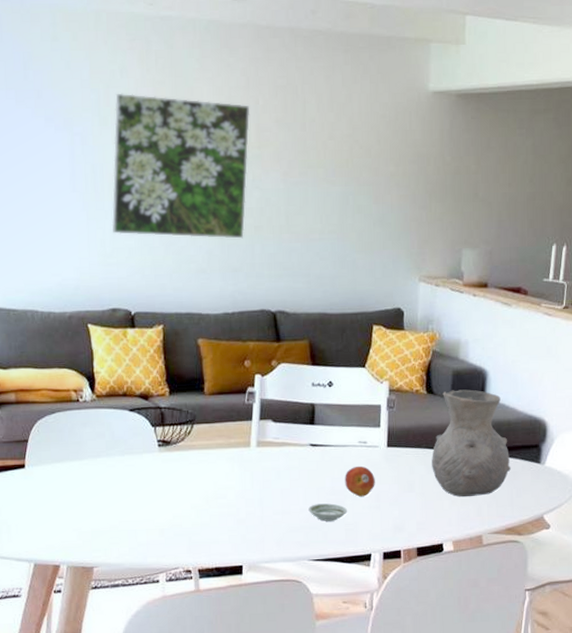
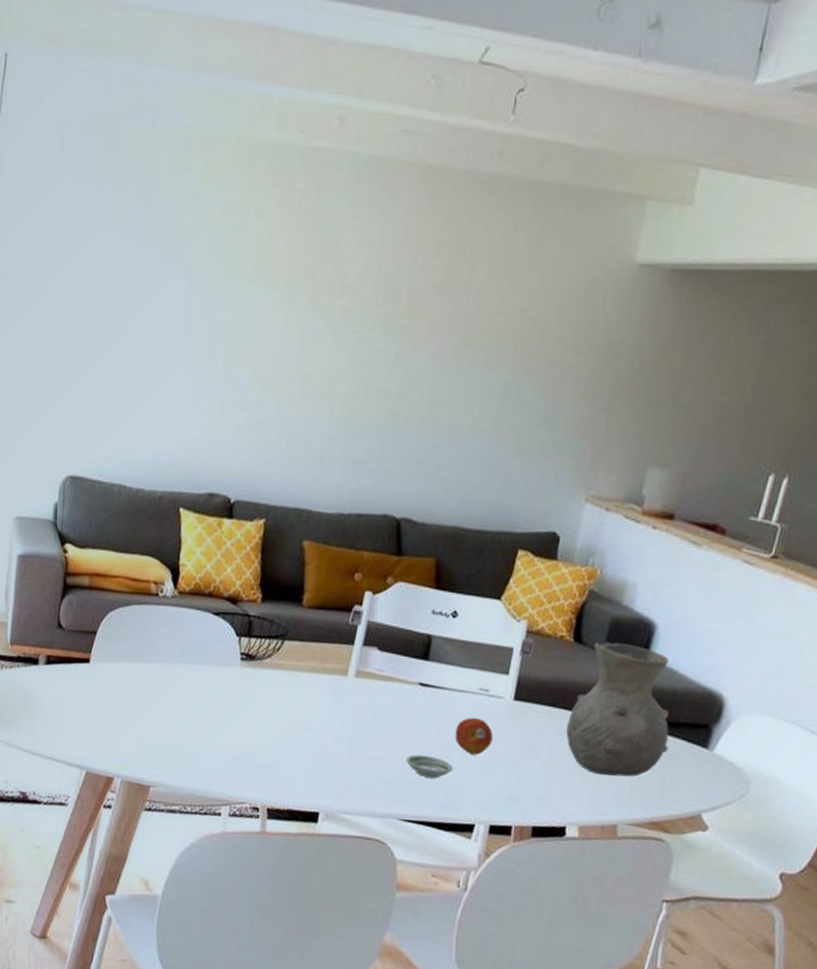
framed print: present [111,93,250,239] -> none [221,238,405,426]

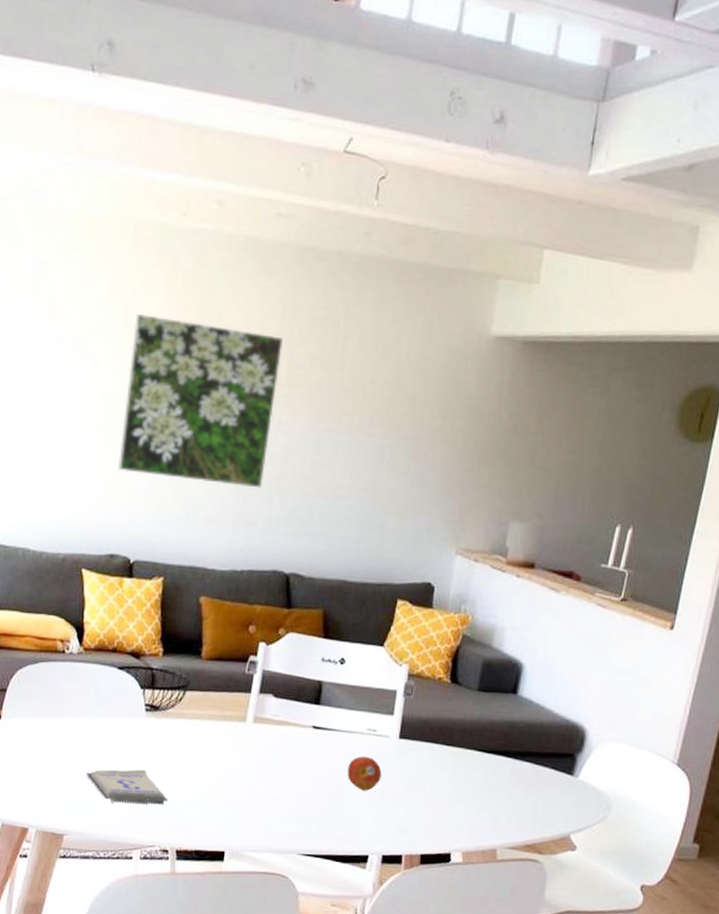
desk calendar: none [175,720,261,759] -> present [86,769,168,805]
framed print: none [221,238,405,426] -> present [118,313,284,488]
saucer: present [406,754,454,779] -> none [303,793,347,814]
vase: present [566,642,669,777] -> none [447,681,539,805]

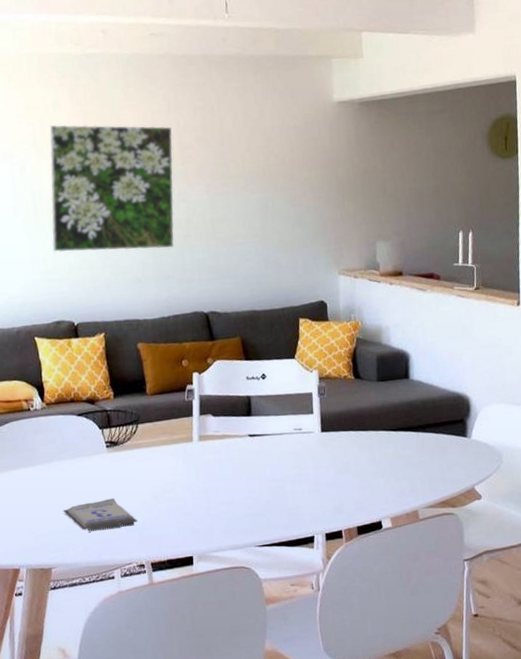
fruit: present [347,756,382,791] -> none [283,452,313,482]

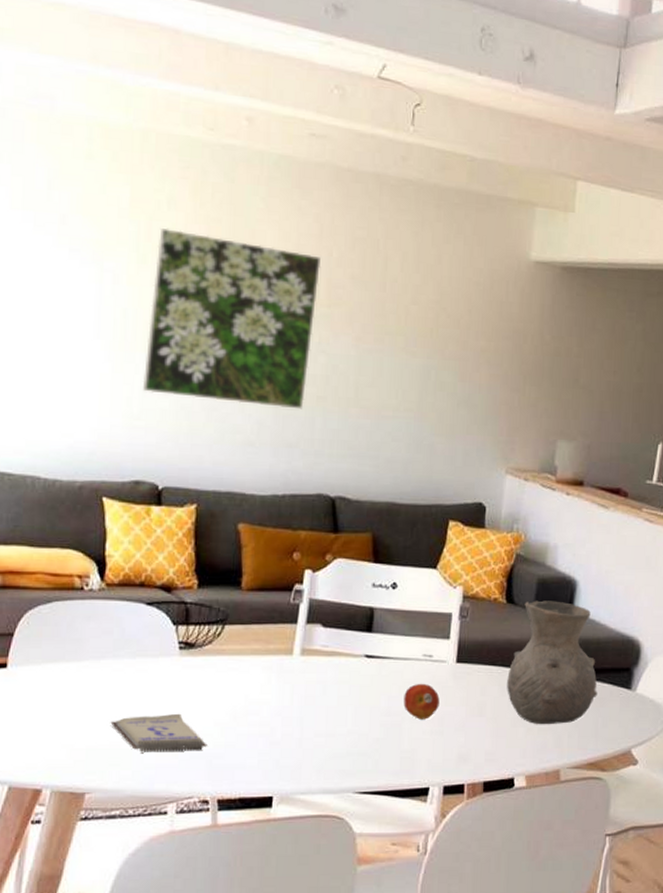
fruit: none [283,452,313,482] -> present [403,683,440,720]
vase: none [364,372,440,475] -> present [507,600,597,725]

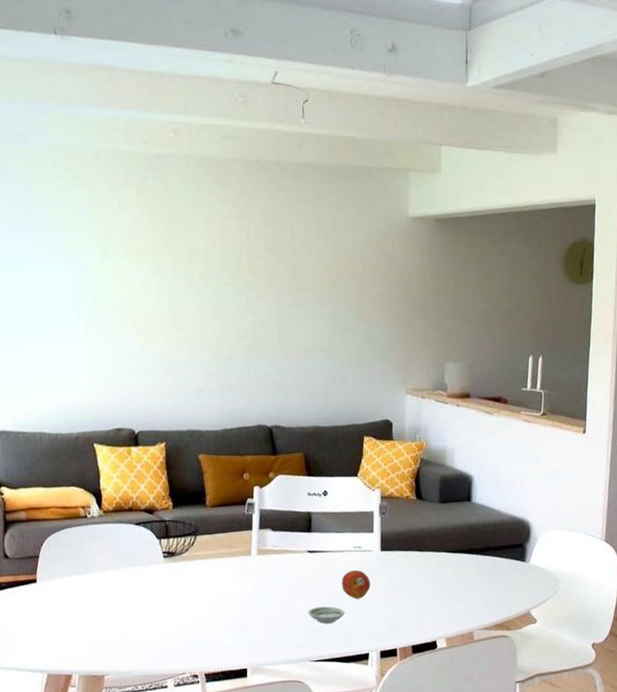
desk calendar: present [110,713,207,753] -> none [117,608,193,641]
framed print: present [142,228,322,410] -> none [114,226,243,359]
saucer: none [358,726,405,747] -> present [308,606,346,624]
vase: present [507,600,597,725] -> none [423,494,498,596]

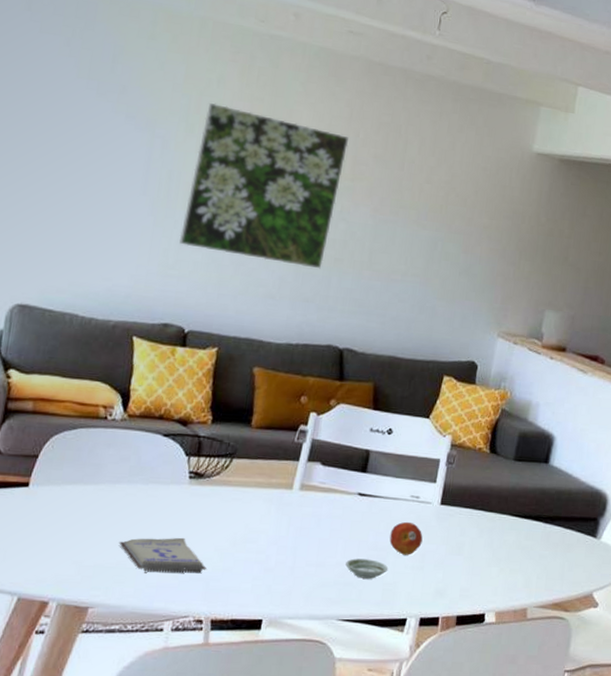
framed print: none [114,226,243,359] -> present [179,103,350,269]
desk calendar: none [117,608,193,641] -> present [119,537,207,573]

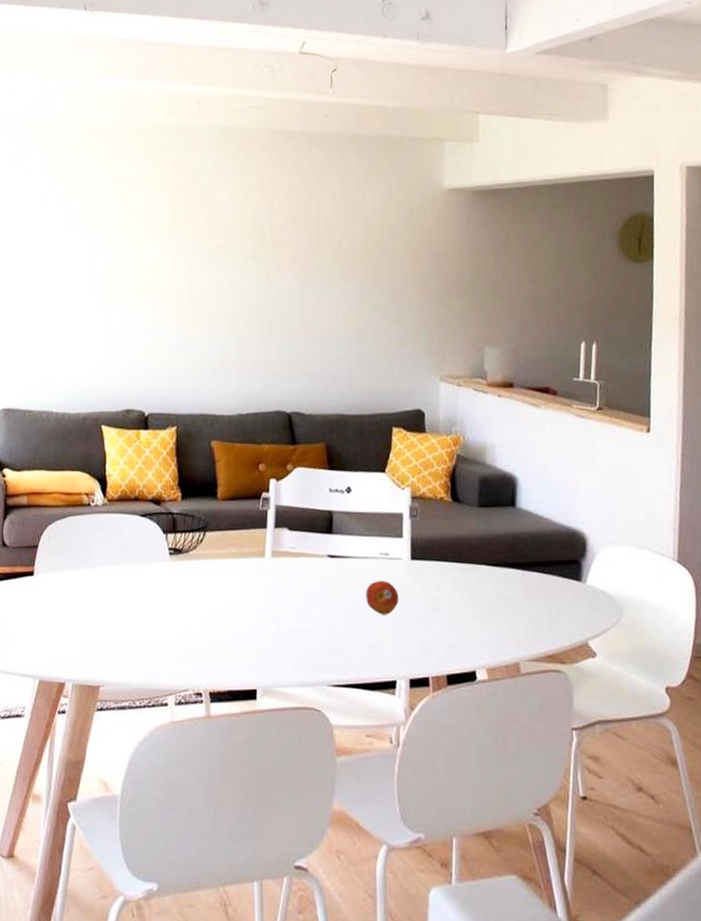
desk calendar: present [119,537,207,573] -> none [117,613,198,649]
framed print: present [179,103,350,269] -> none [127,197,265,338]
saucer: present [345,558,389,579] -> none [327,621,370,642]

